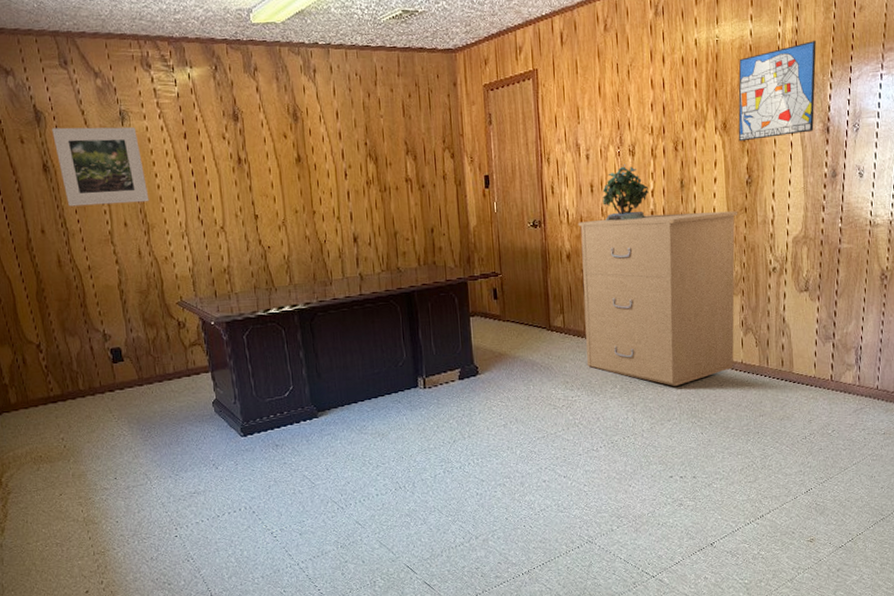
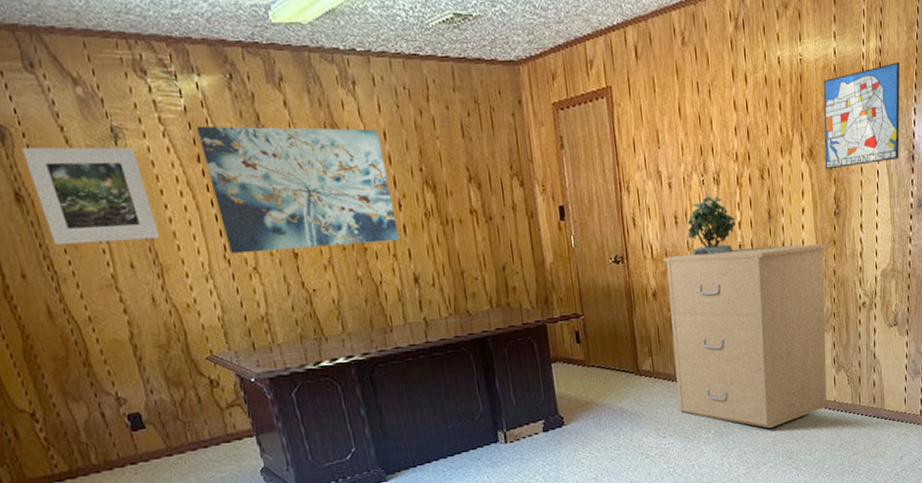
wall art: none [185,108,343,215] -> present [196,125,399,254]

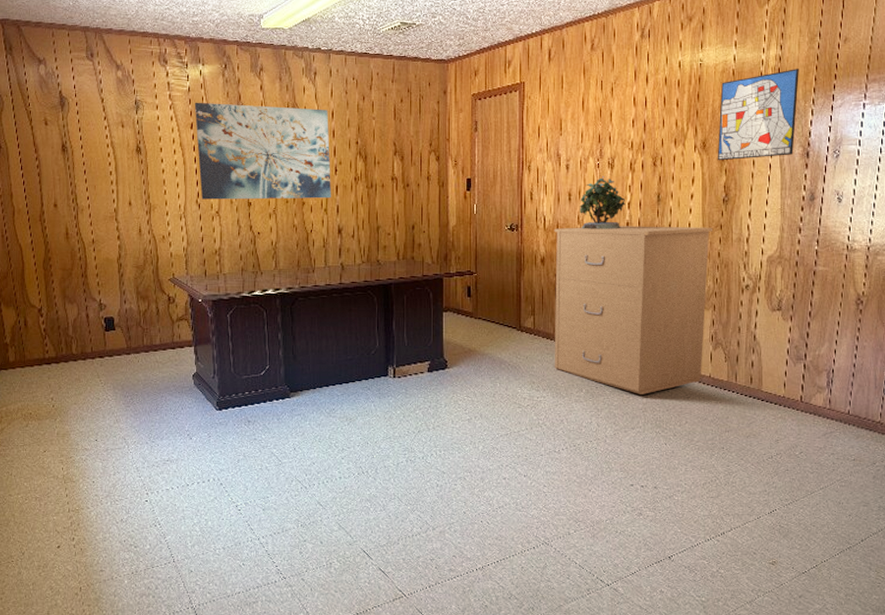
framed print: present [22,147,160,245] -> none [73,113,154,184]

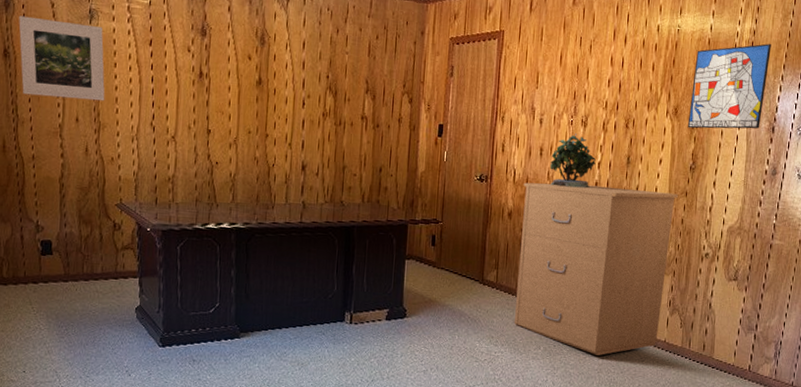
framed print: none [73,113,154,184] -> present [19,15,105,101]
wall art: present [194,102,331,200] -> none [154,17,300,133]

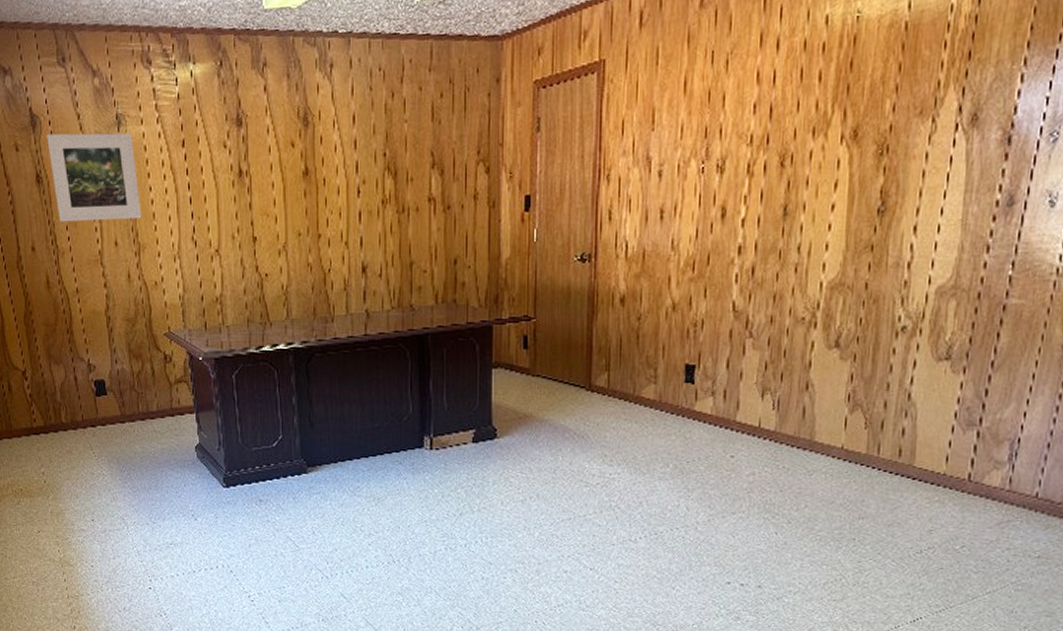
filing cabinet: present [513,182,679,356] -> none [632,248,861,471]
potted plant: present [550,134,597,189] -> none [675,184,739,257]
wall art: present [687,43,771,129] -> none [873,14,1007,156]

